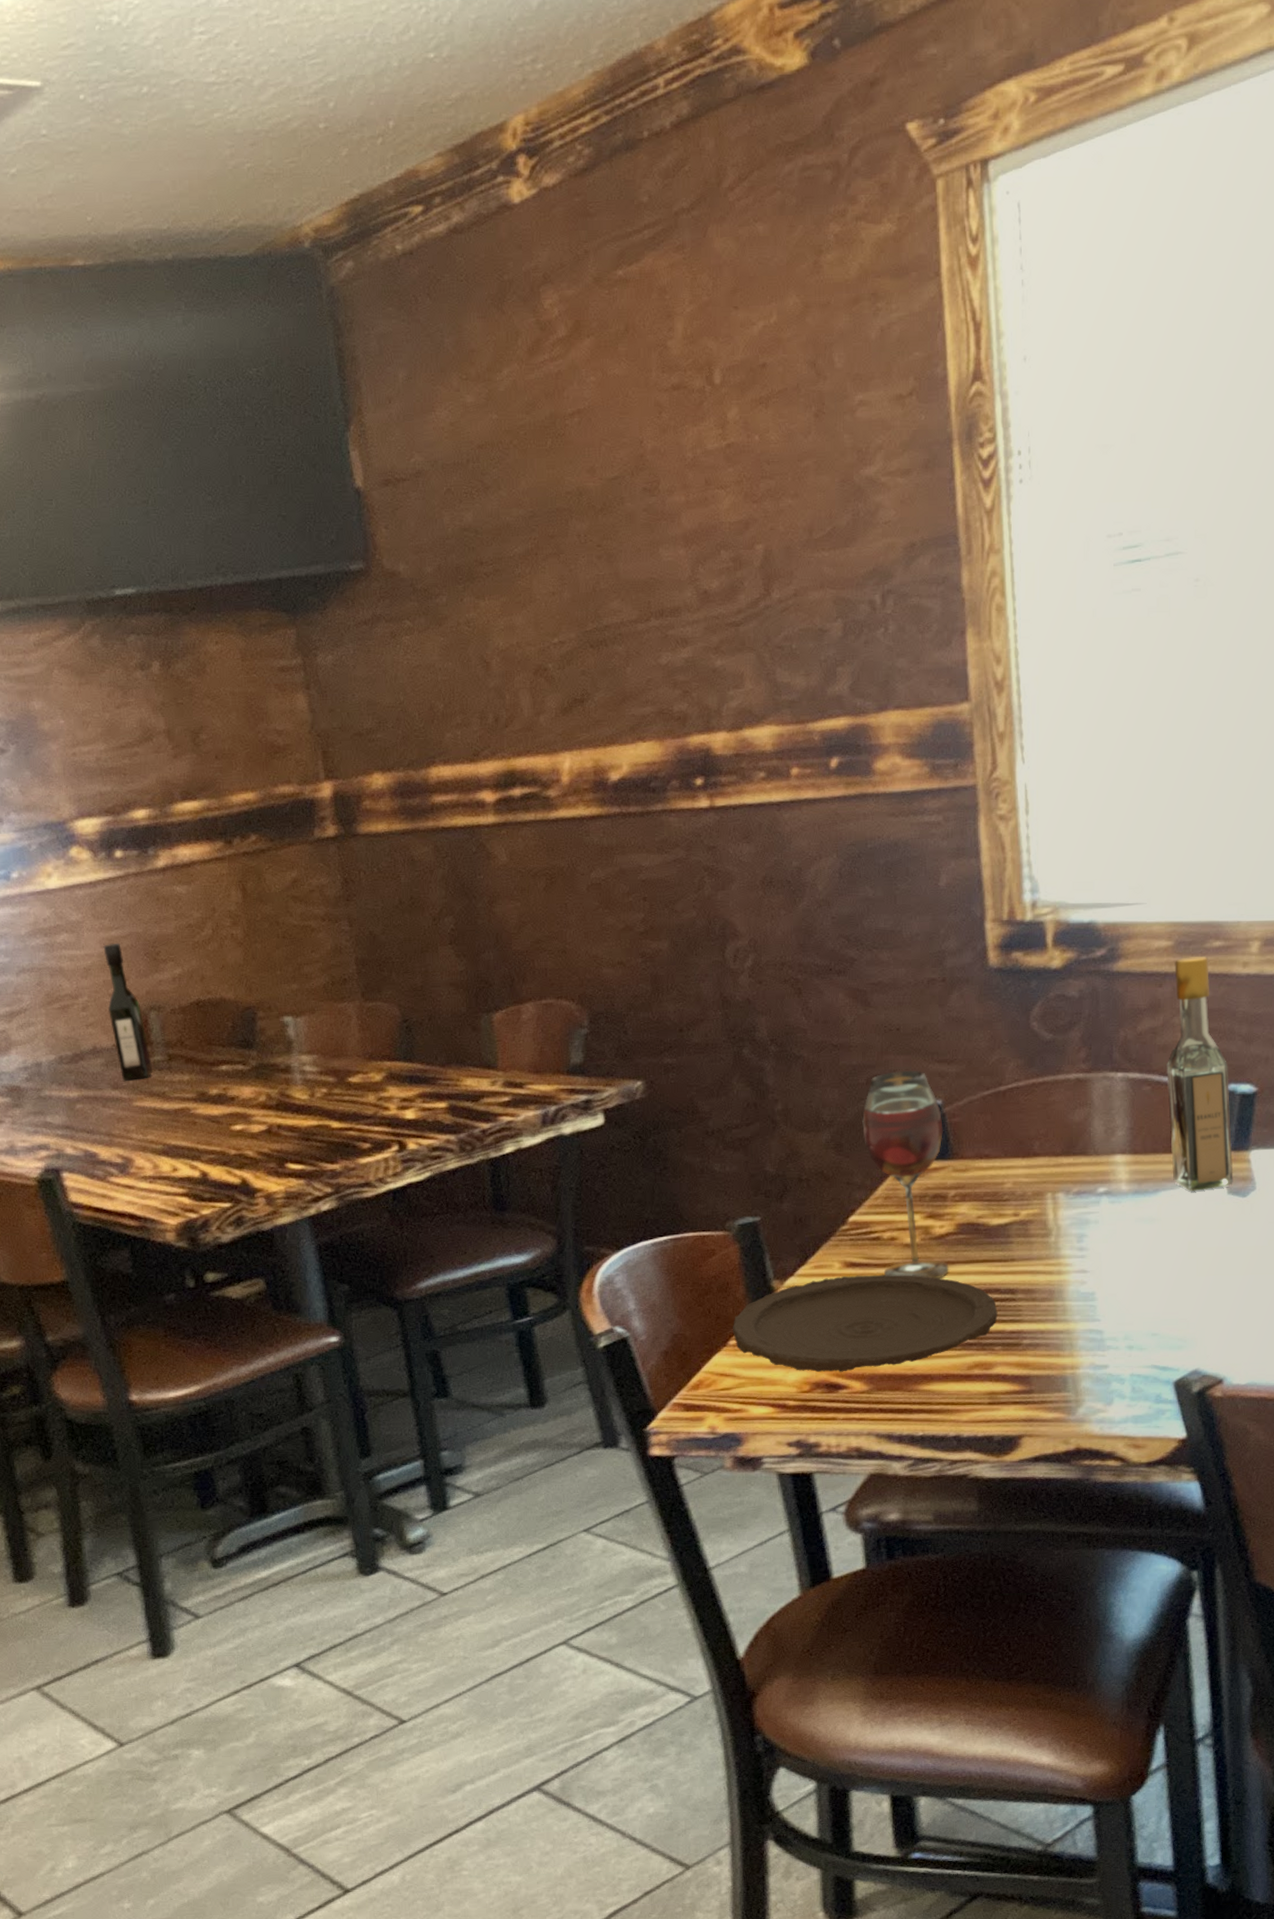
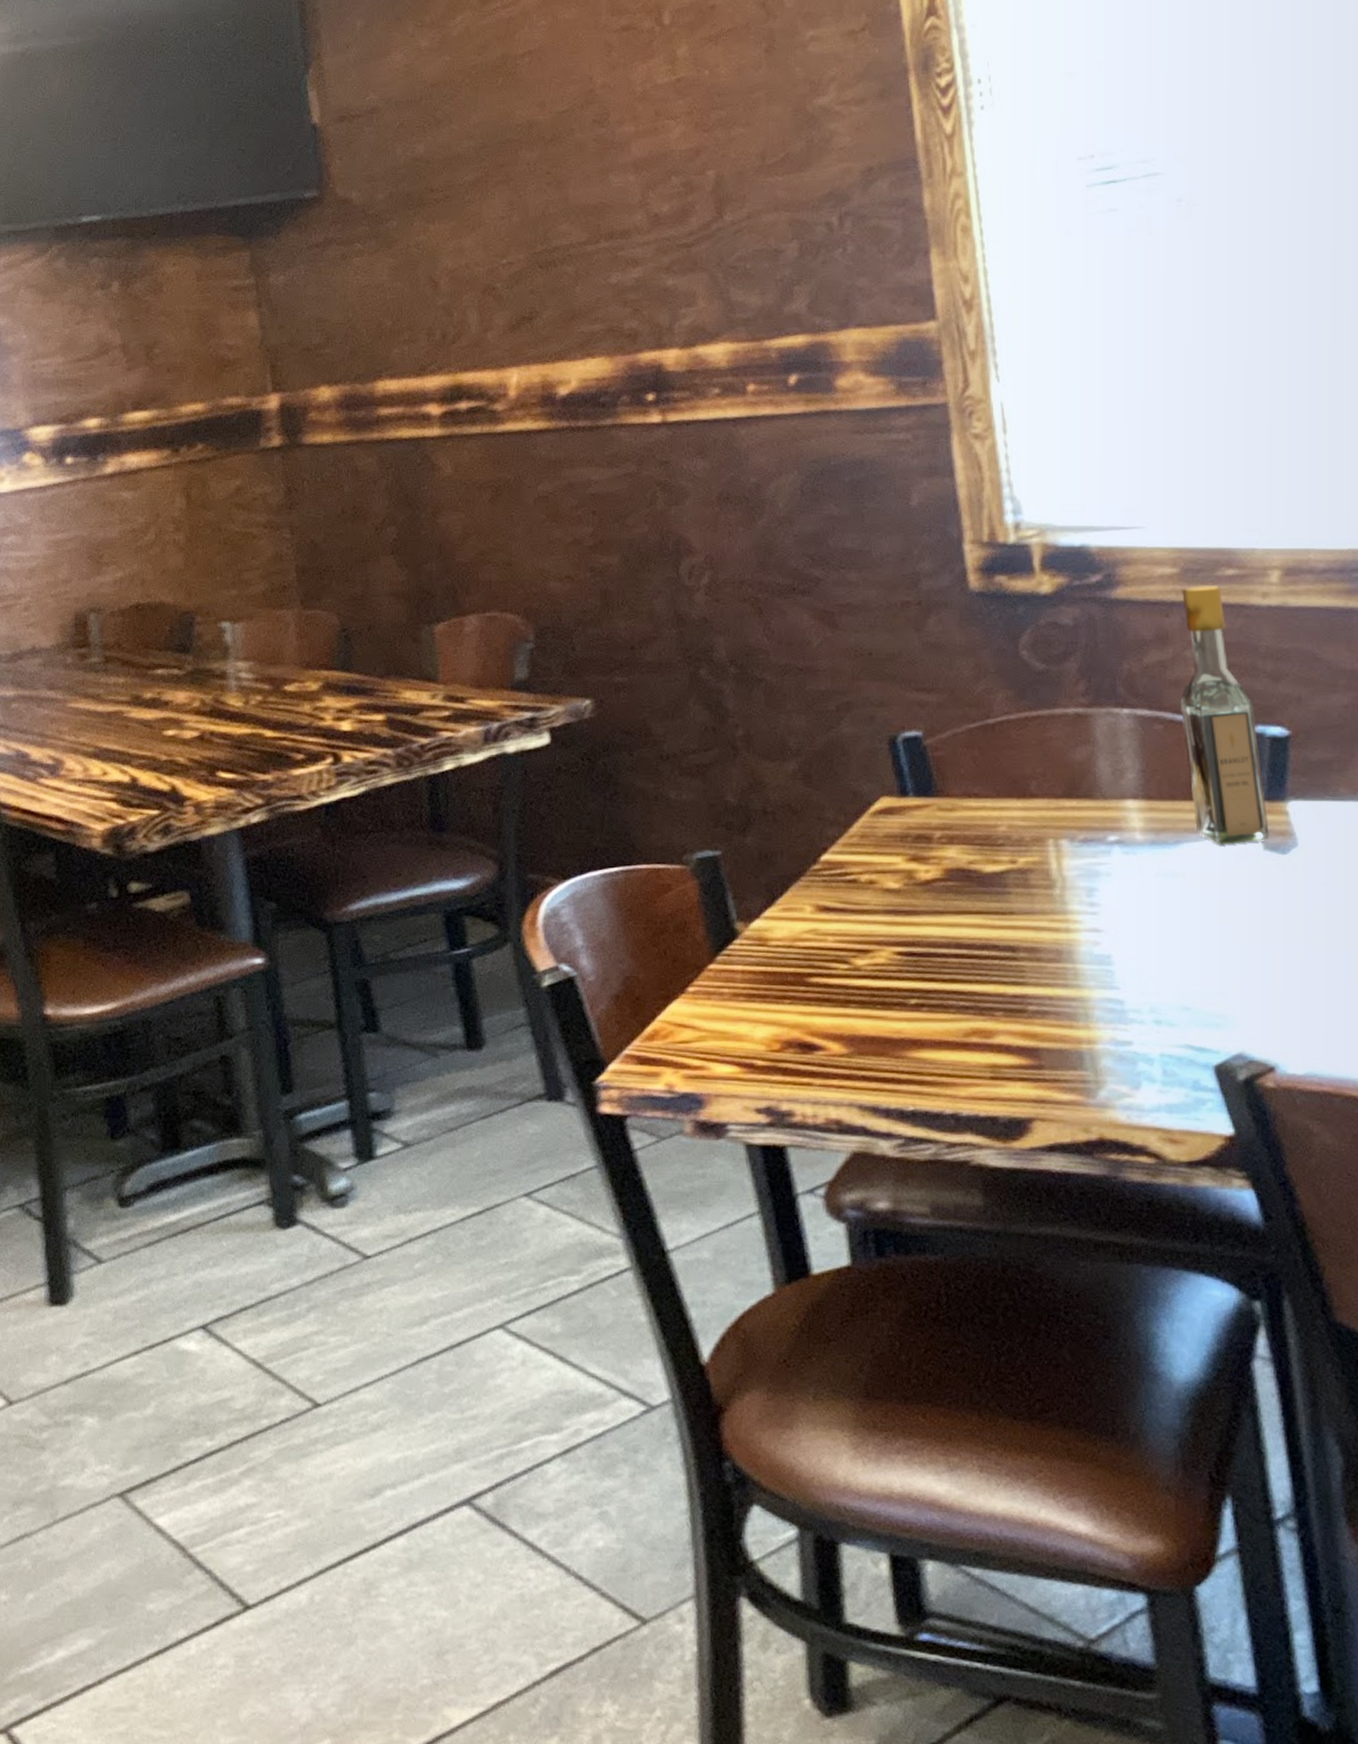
bottle: present [103,942,153,1082] -> none [48,545,90,683]
plate: present [732,1274,998,1372] -> none [691,921,997,1031]
wineglass: present [862,1070,949,1279] -> none [833,698,937,930]

